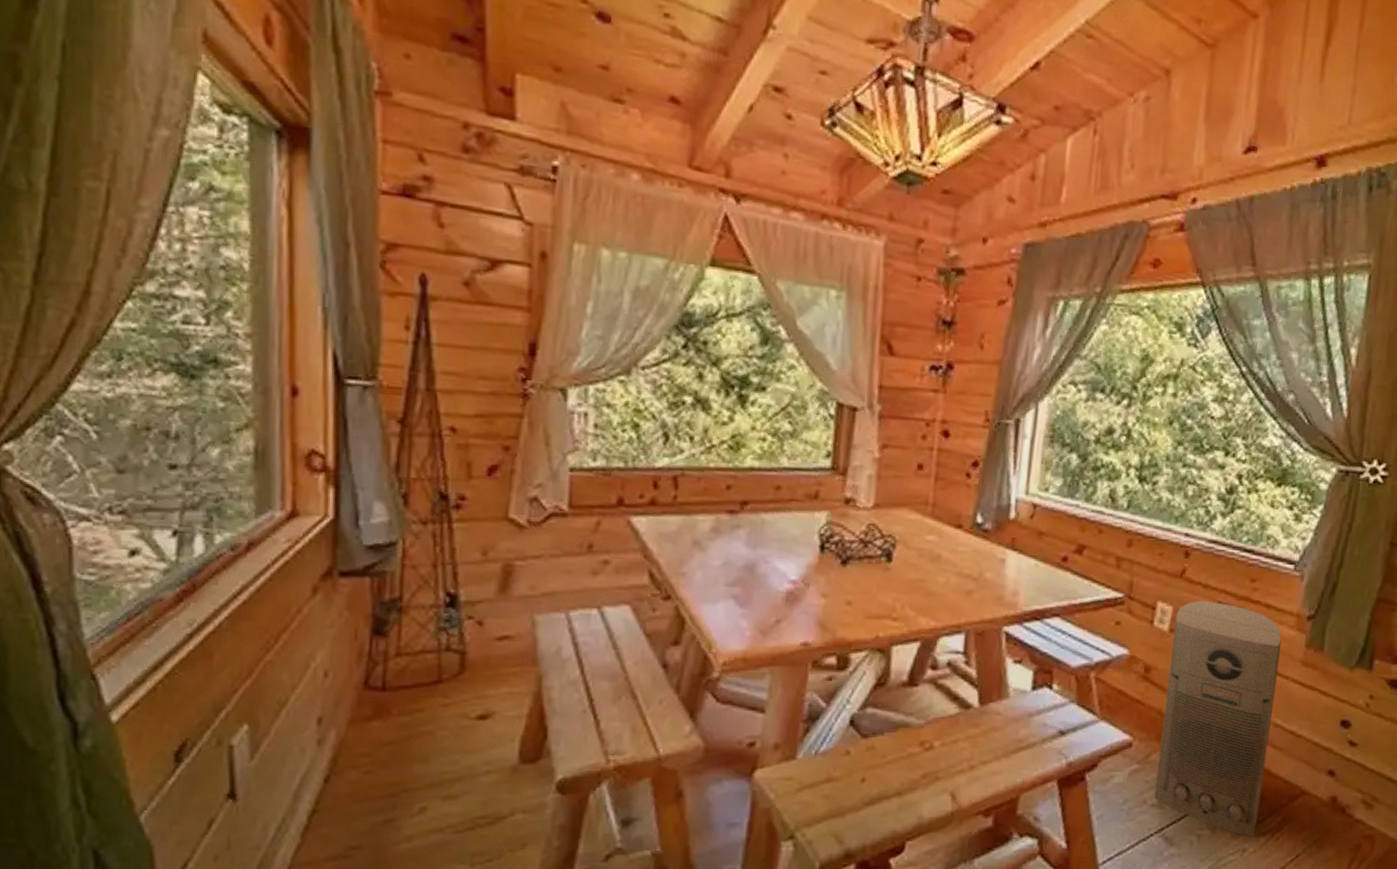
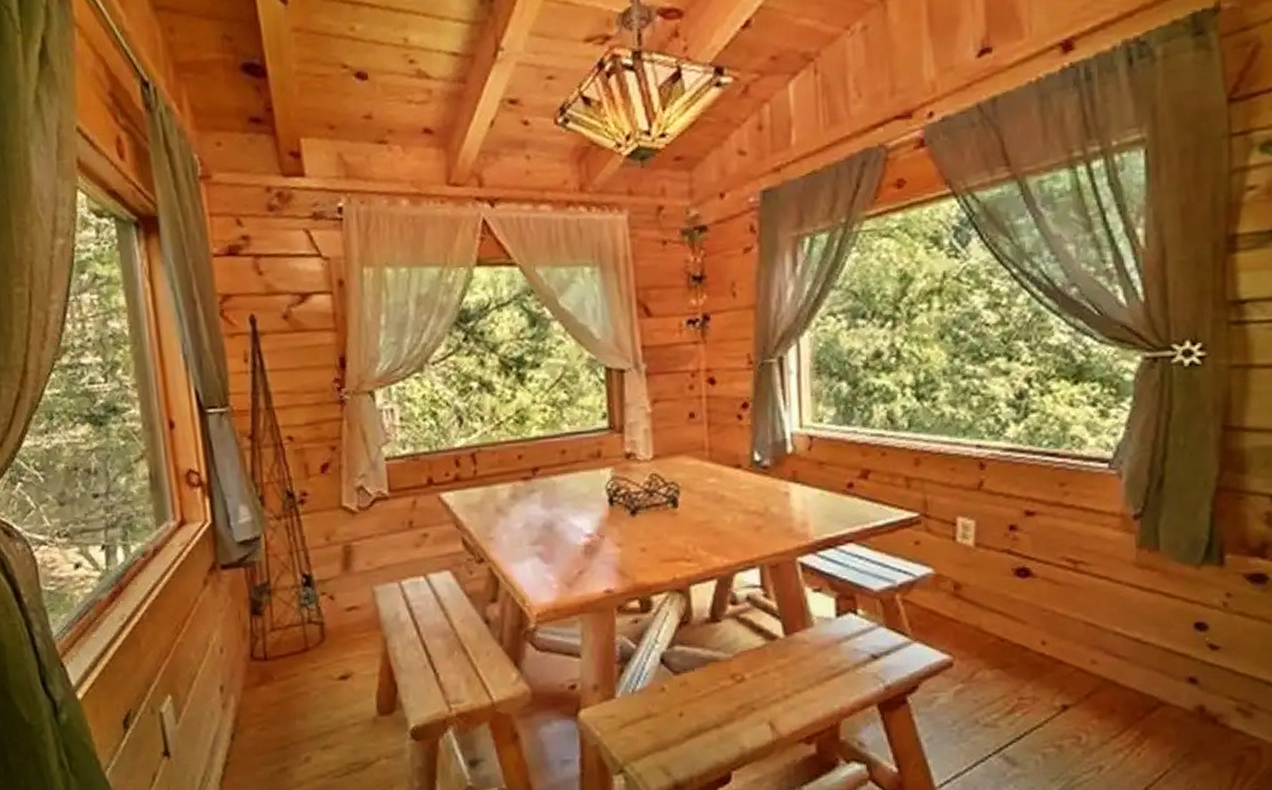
air purifier: present [1154,600,1282,837] -> none [980,510,1111,754]

